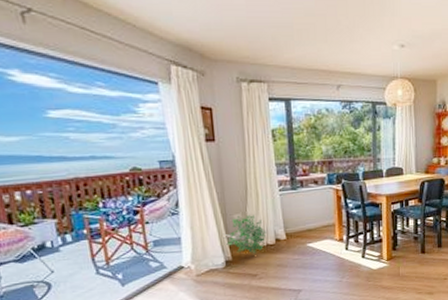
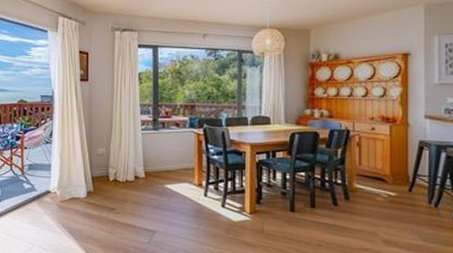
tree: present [223,214,267,254] -> none [87,149,127,188]

